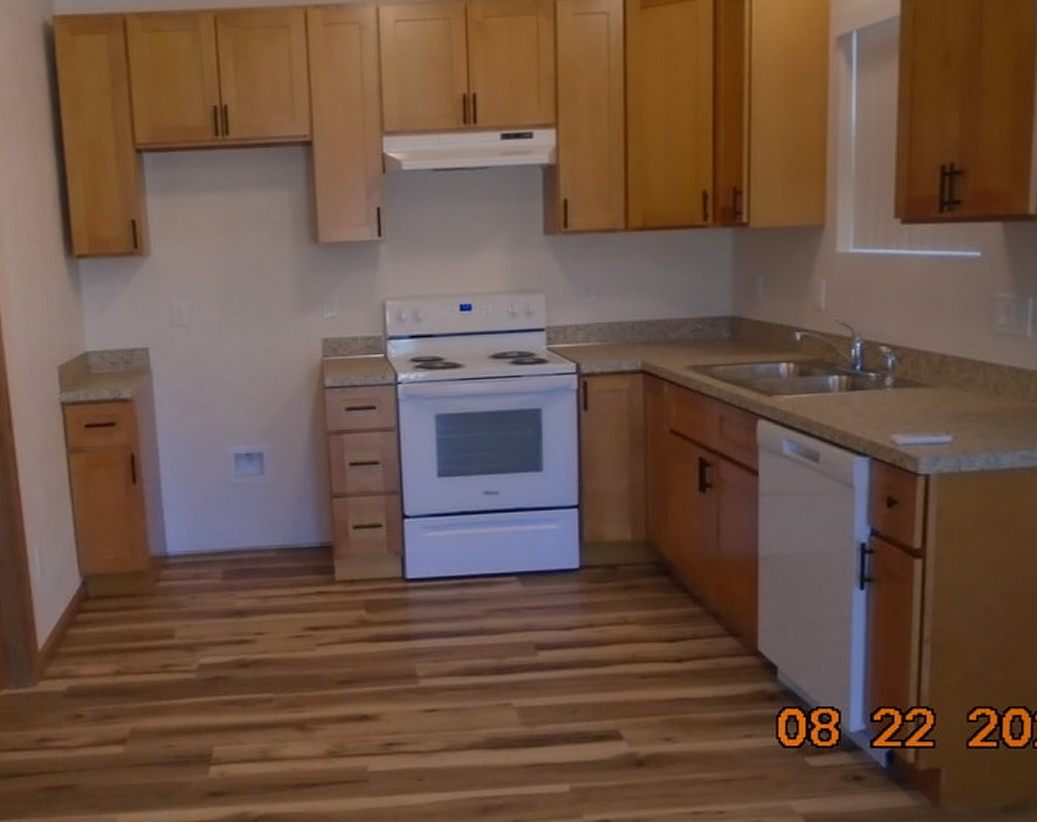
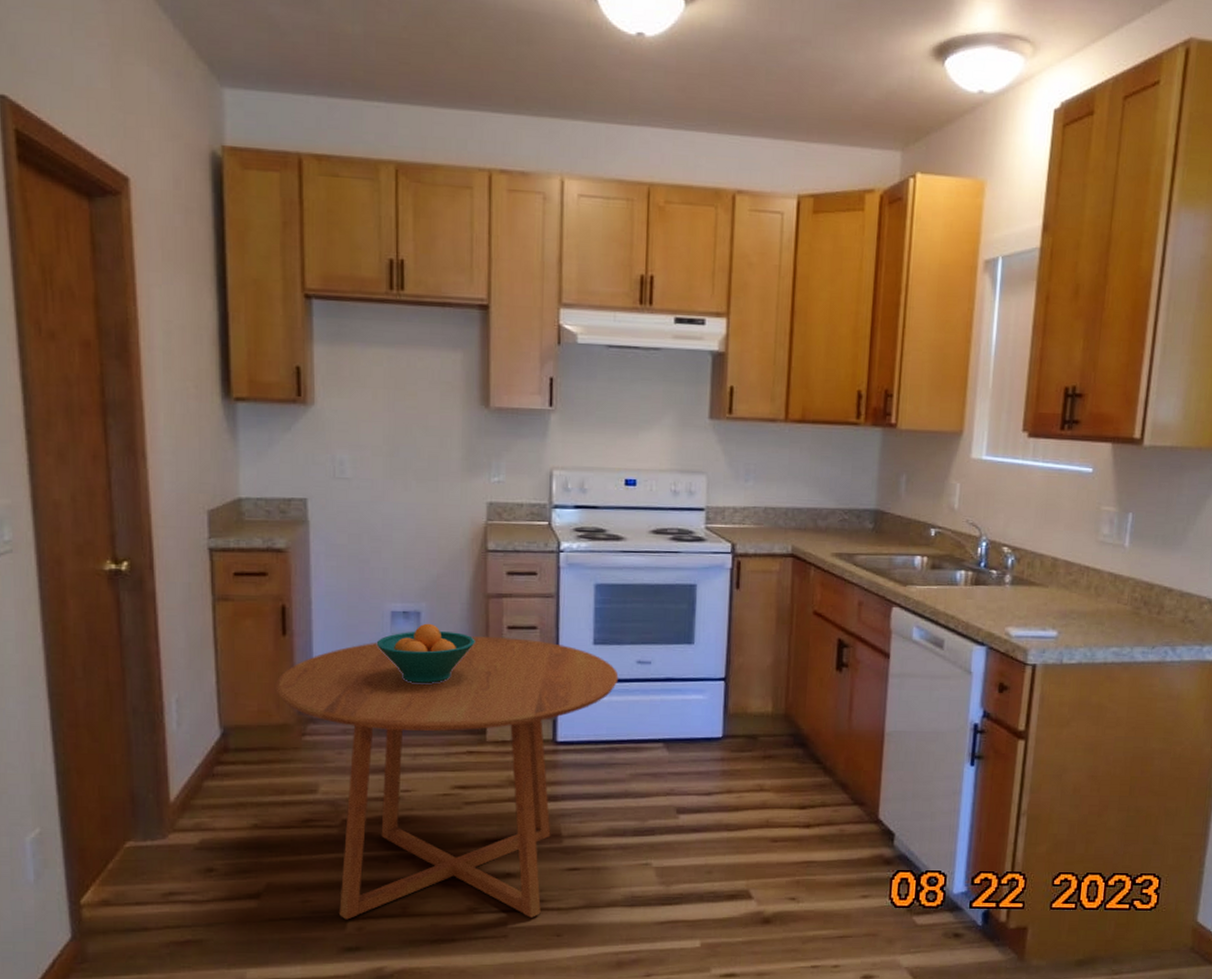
dining table: none [129,474,466,765] -> present [275,637,619,920]
fruit bowl: none [222,464,319,525] -> present [376,623,475,683]

